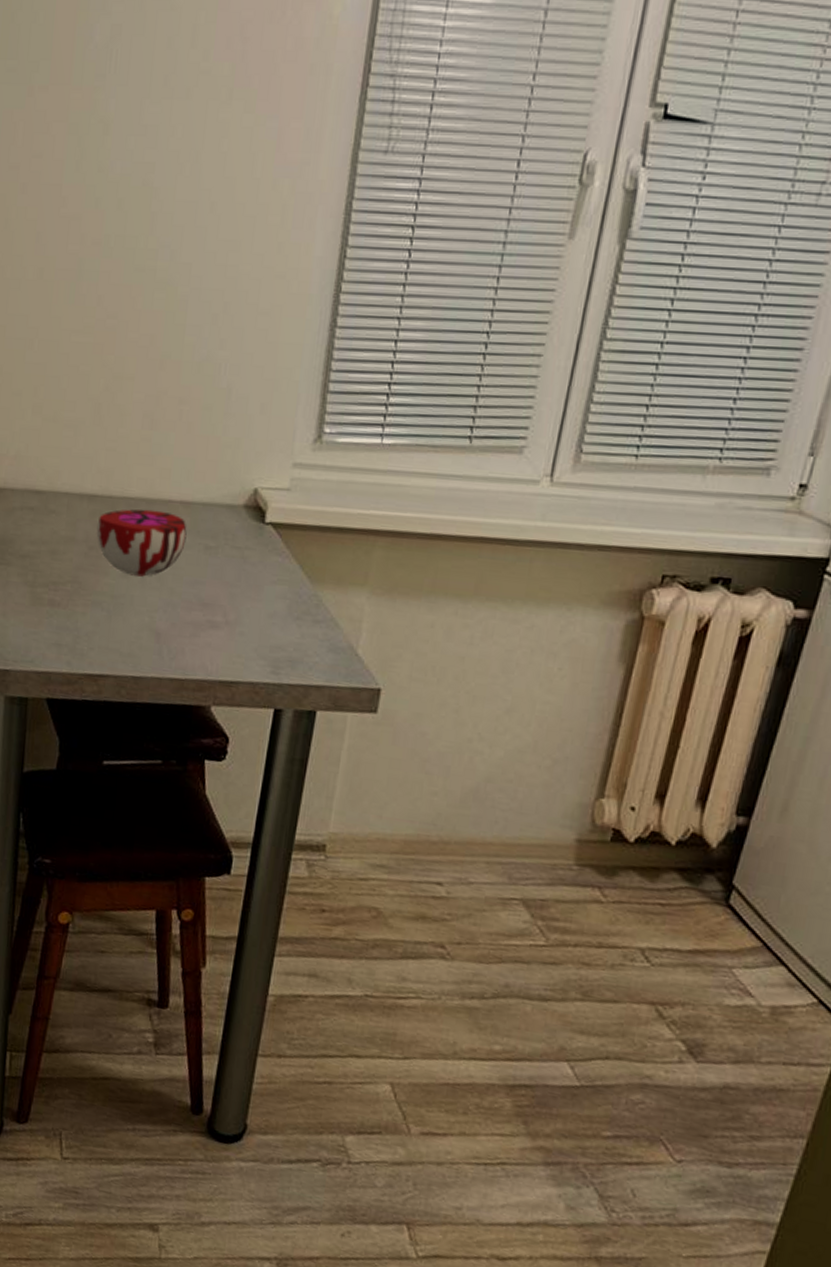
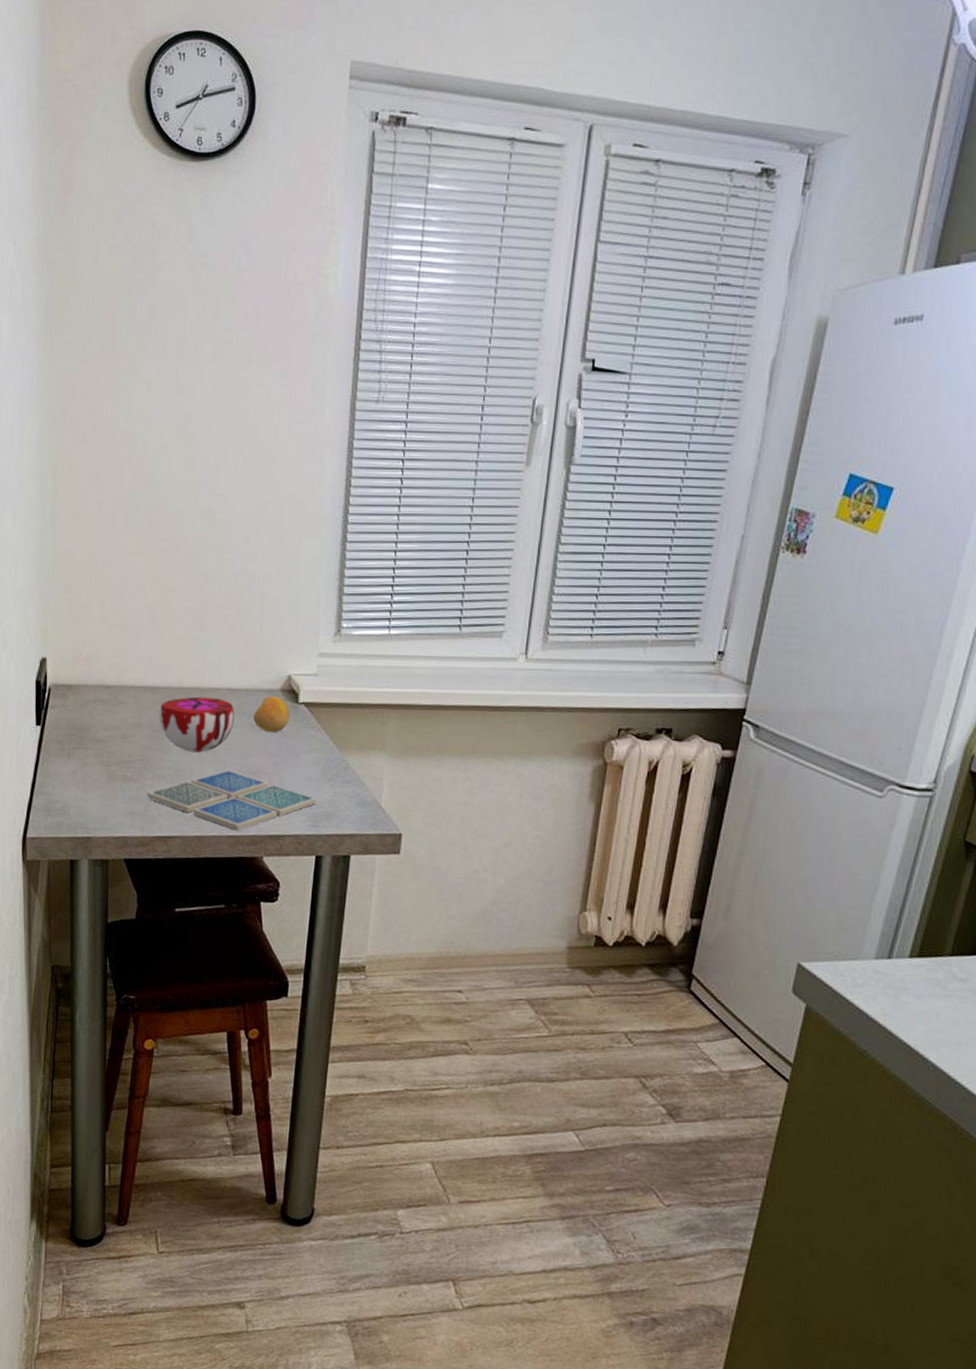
drink coaster: none [76,599,279,674] -> present [146,770,316,831]
fruit: none [209,512,254,557] -> present [253,696,290,732]

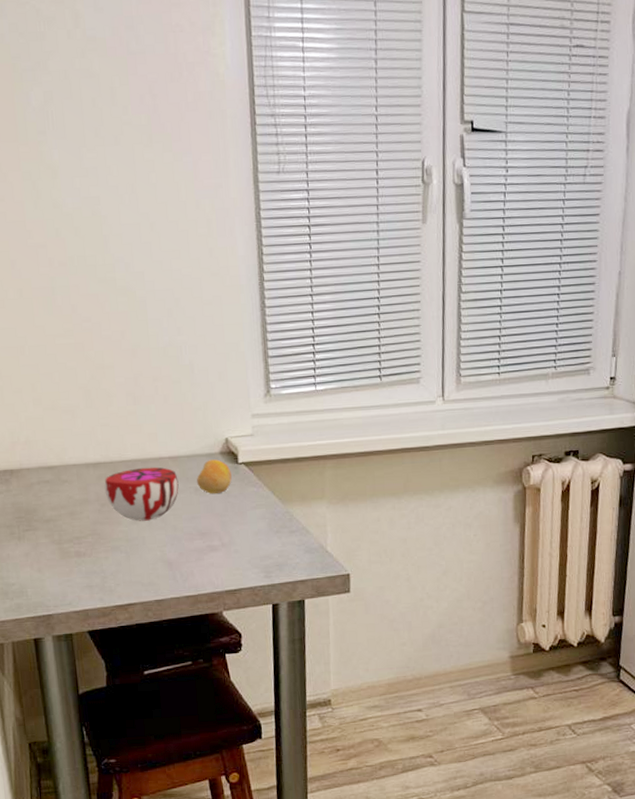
drink coaster: present [146,770,316,831] -> none [102,534,266,591]

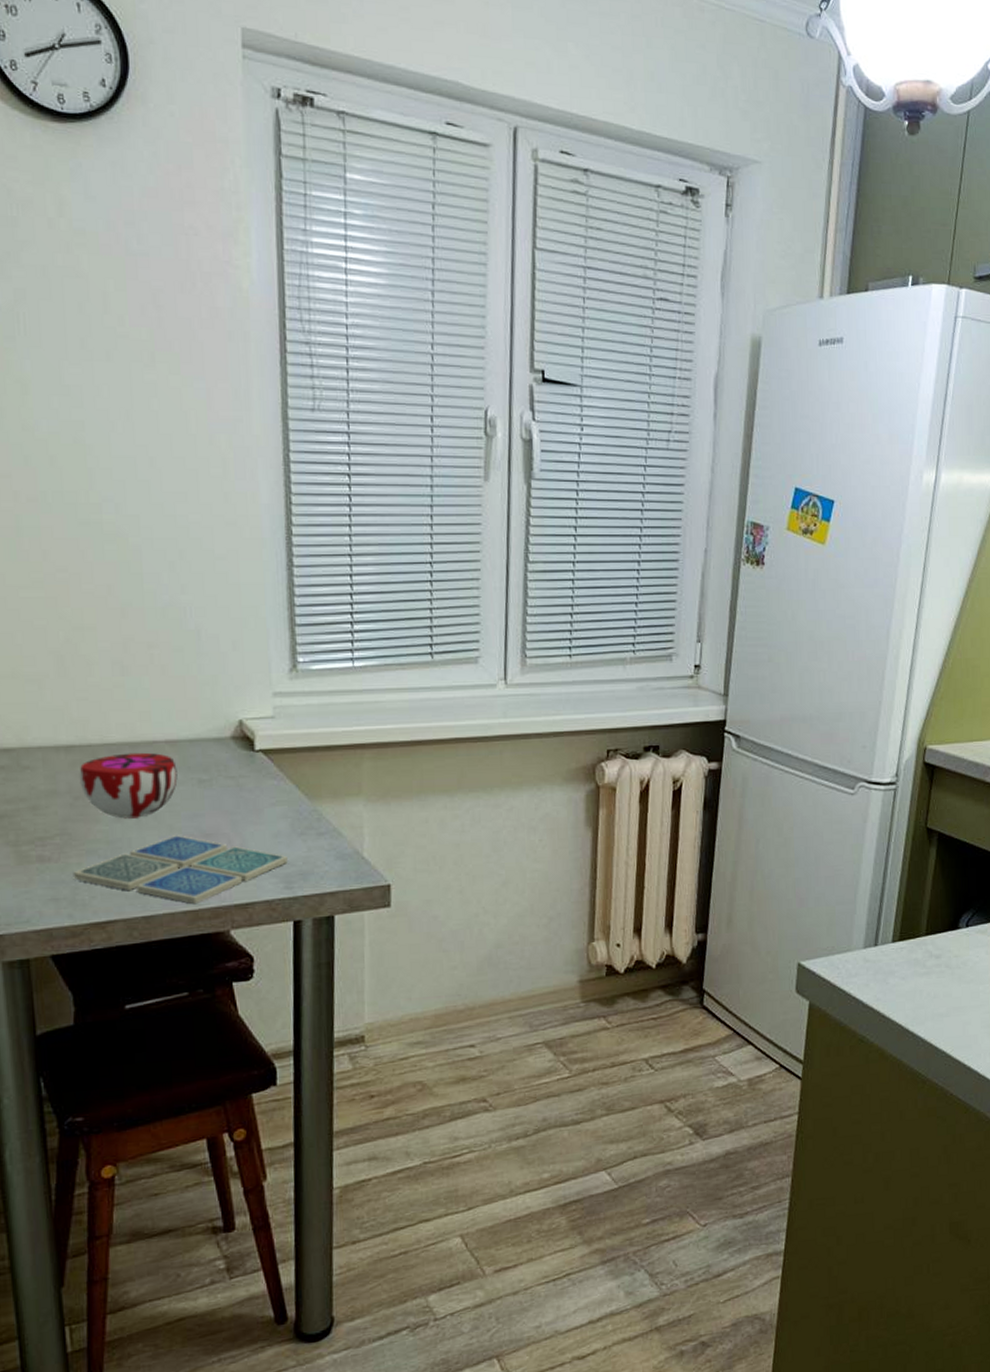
drink coaster: none [102,534,266,591] -> present [72,835,288,905]
fruit: present [197,459,232,494] -> none [201,745,246,787]

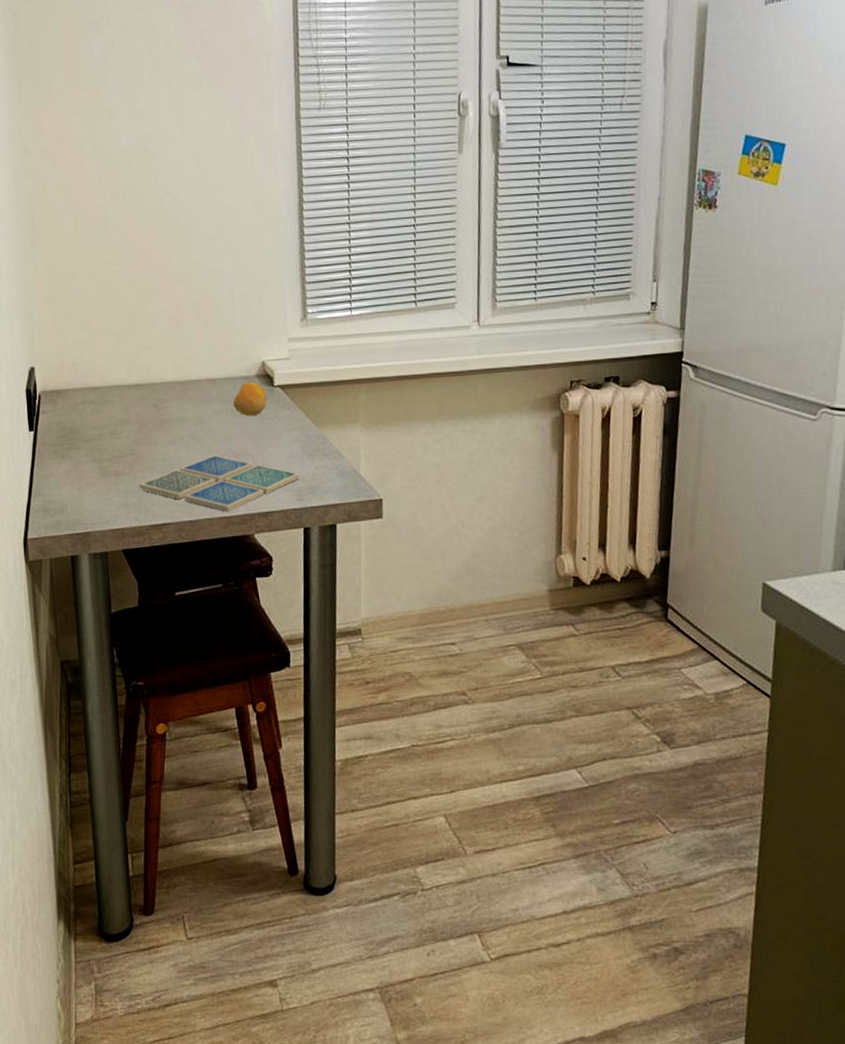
decorative bowl: present [79,752,178,819] -> none [144,389,216,442]
fruit: none [201,745,246,787] -> present [233,382,267,416]

